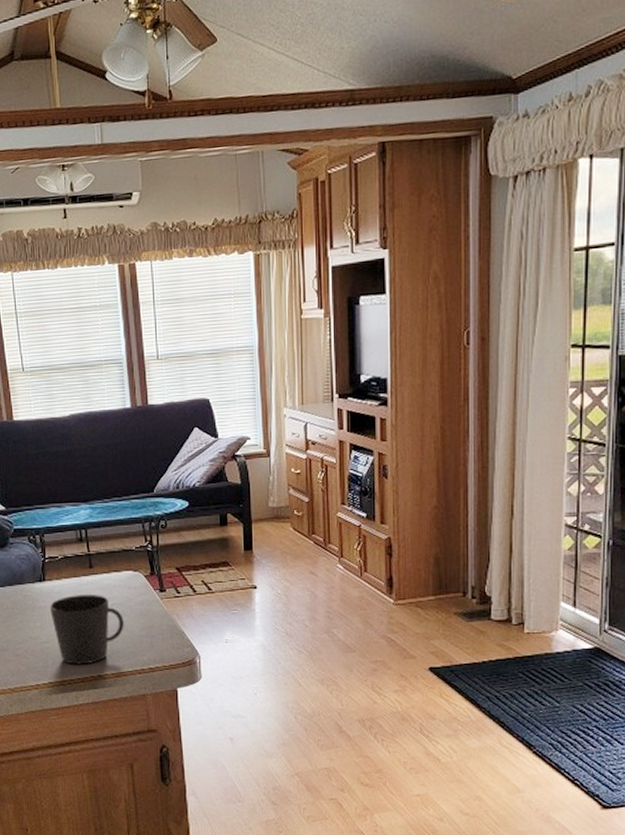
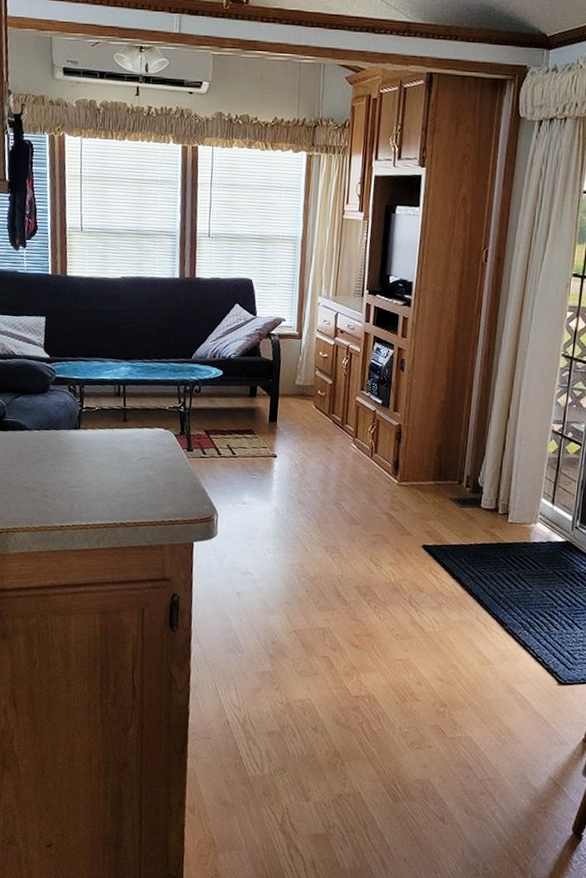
cup: present [50,595,124,665] -> none [82,445,151,512]

